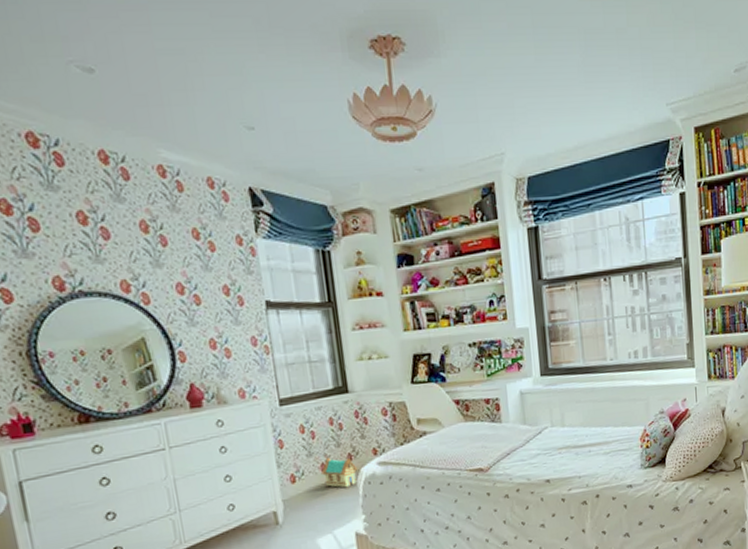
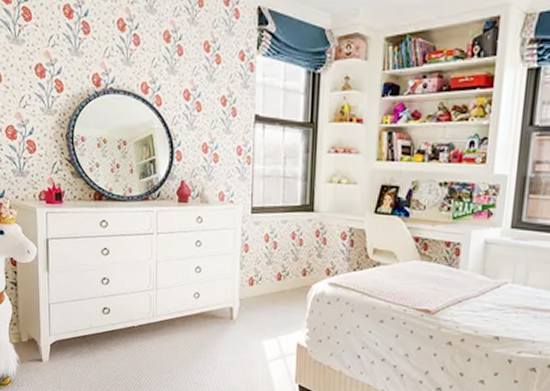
toy house: present [321,458,358,488] -> none [277,269,310,300]

